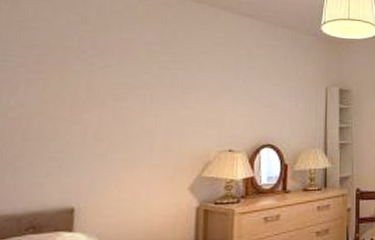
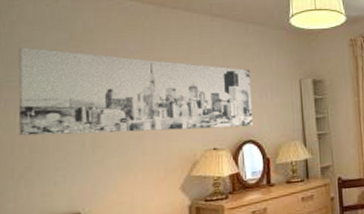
wall art: none [11,26,276,131] -> present [18,47,253,136]

